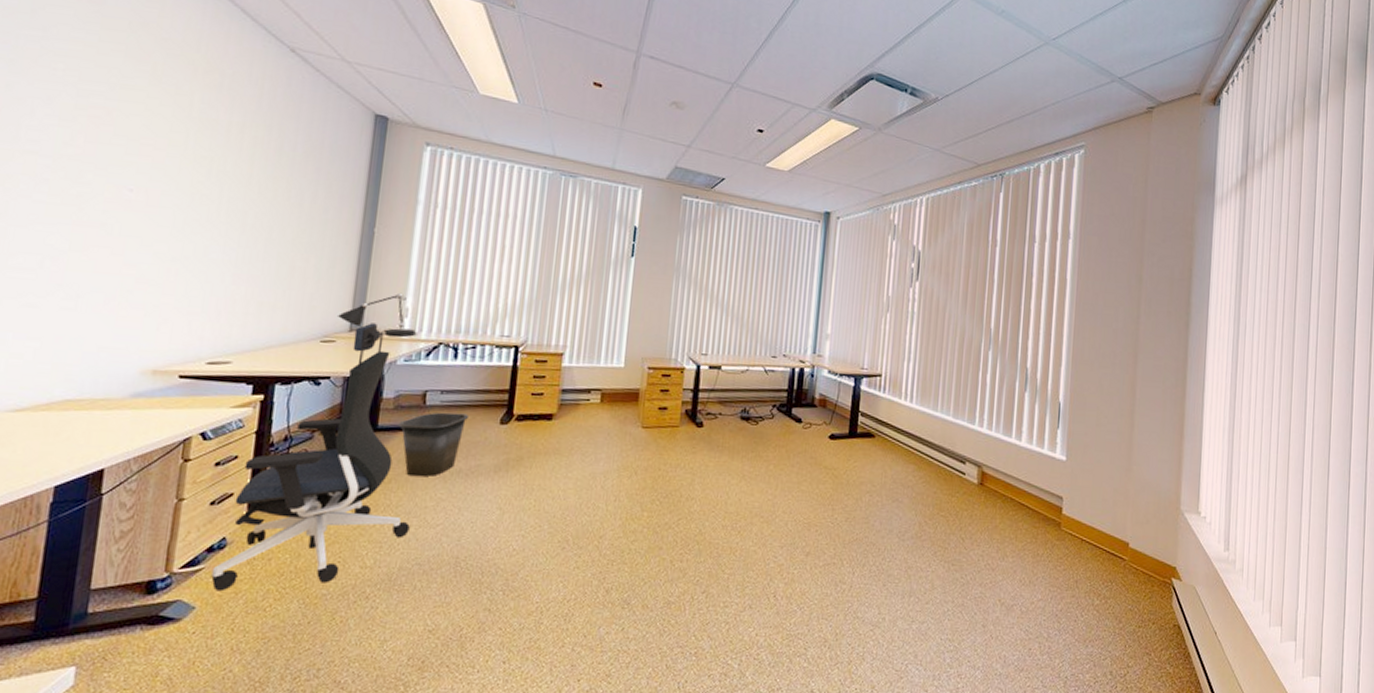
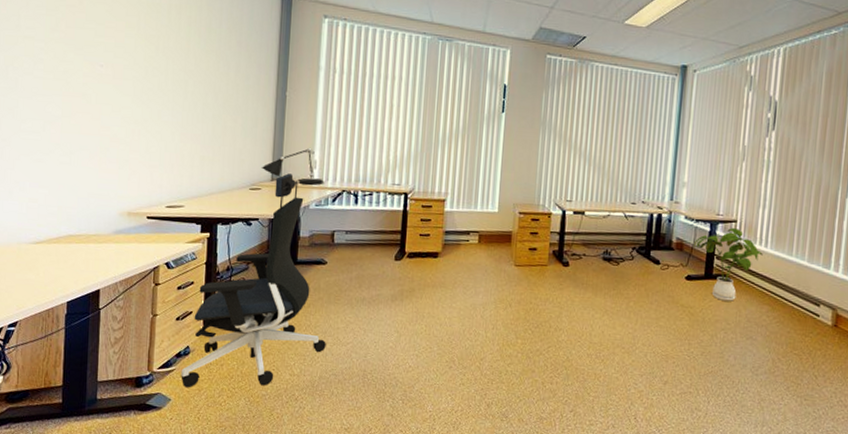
waste bin: present [398,412,470,477] -> none [313,249,370,303]
house plant: none [836,382,908,461] -> present [693,228,763,301]

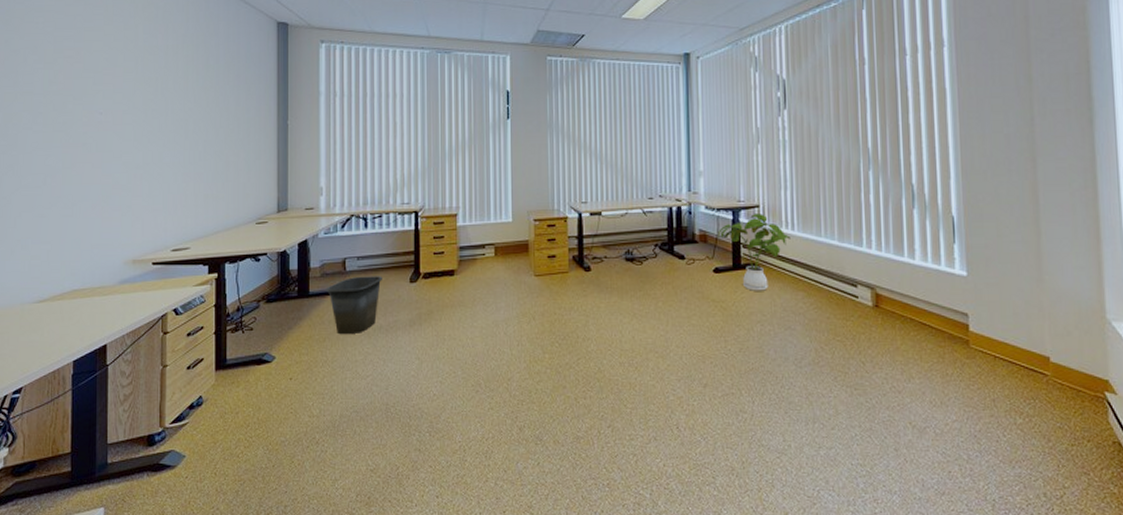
office chair: present [181,173,326,387] -> none [194,203,345,440]
desk lamp: present [262,147,325,185] -> none [267,174,332,214]
waste bin: none [313,249,370,303] -> present [326,276,383,335]

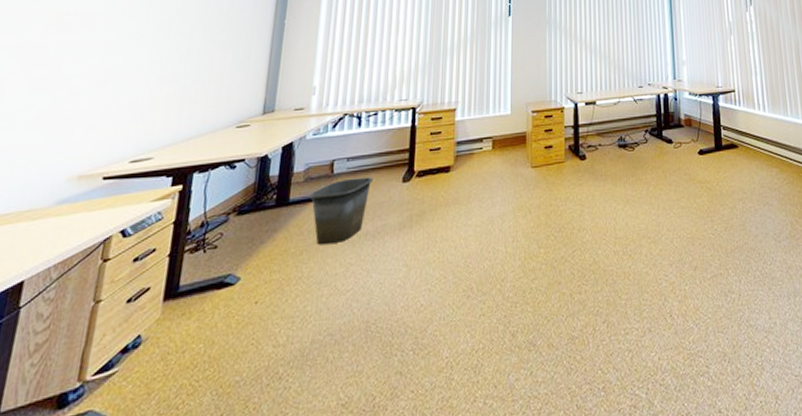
house plant: present [717,214,791,291] -> none [700,97,763,170]

